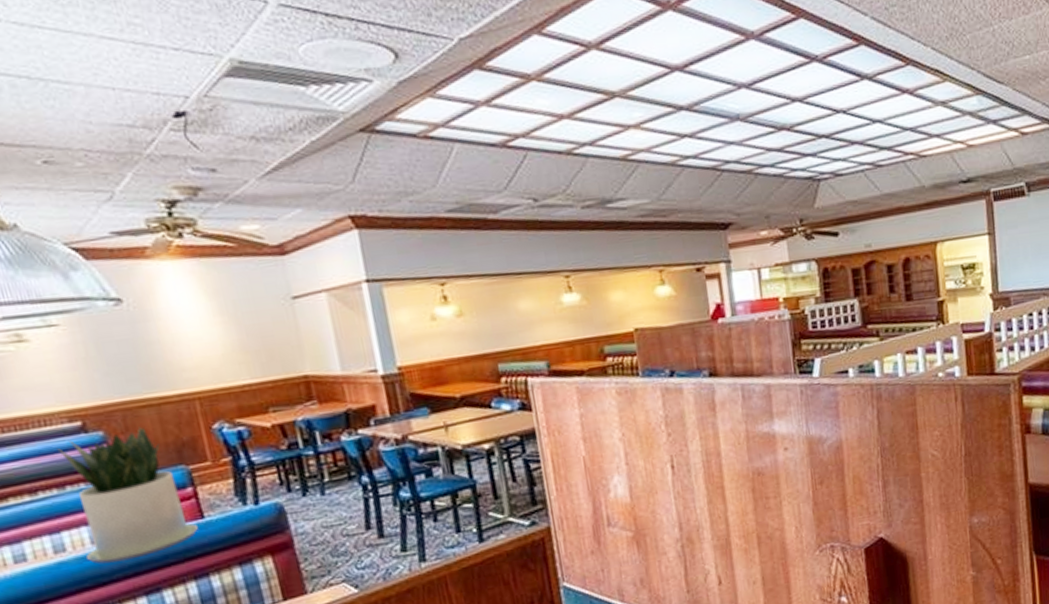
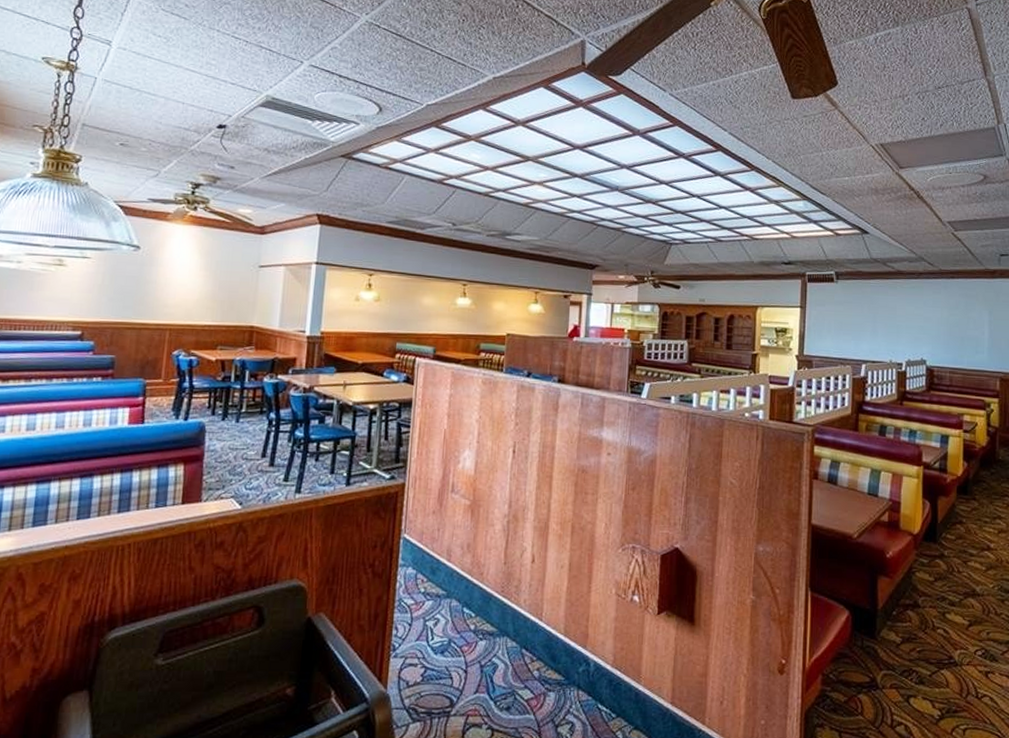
planter: present [56,426,198,564] -> none [47,343,137,447]

